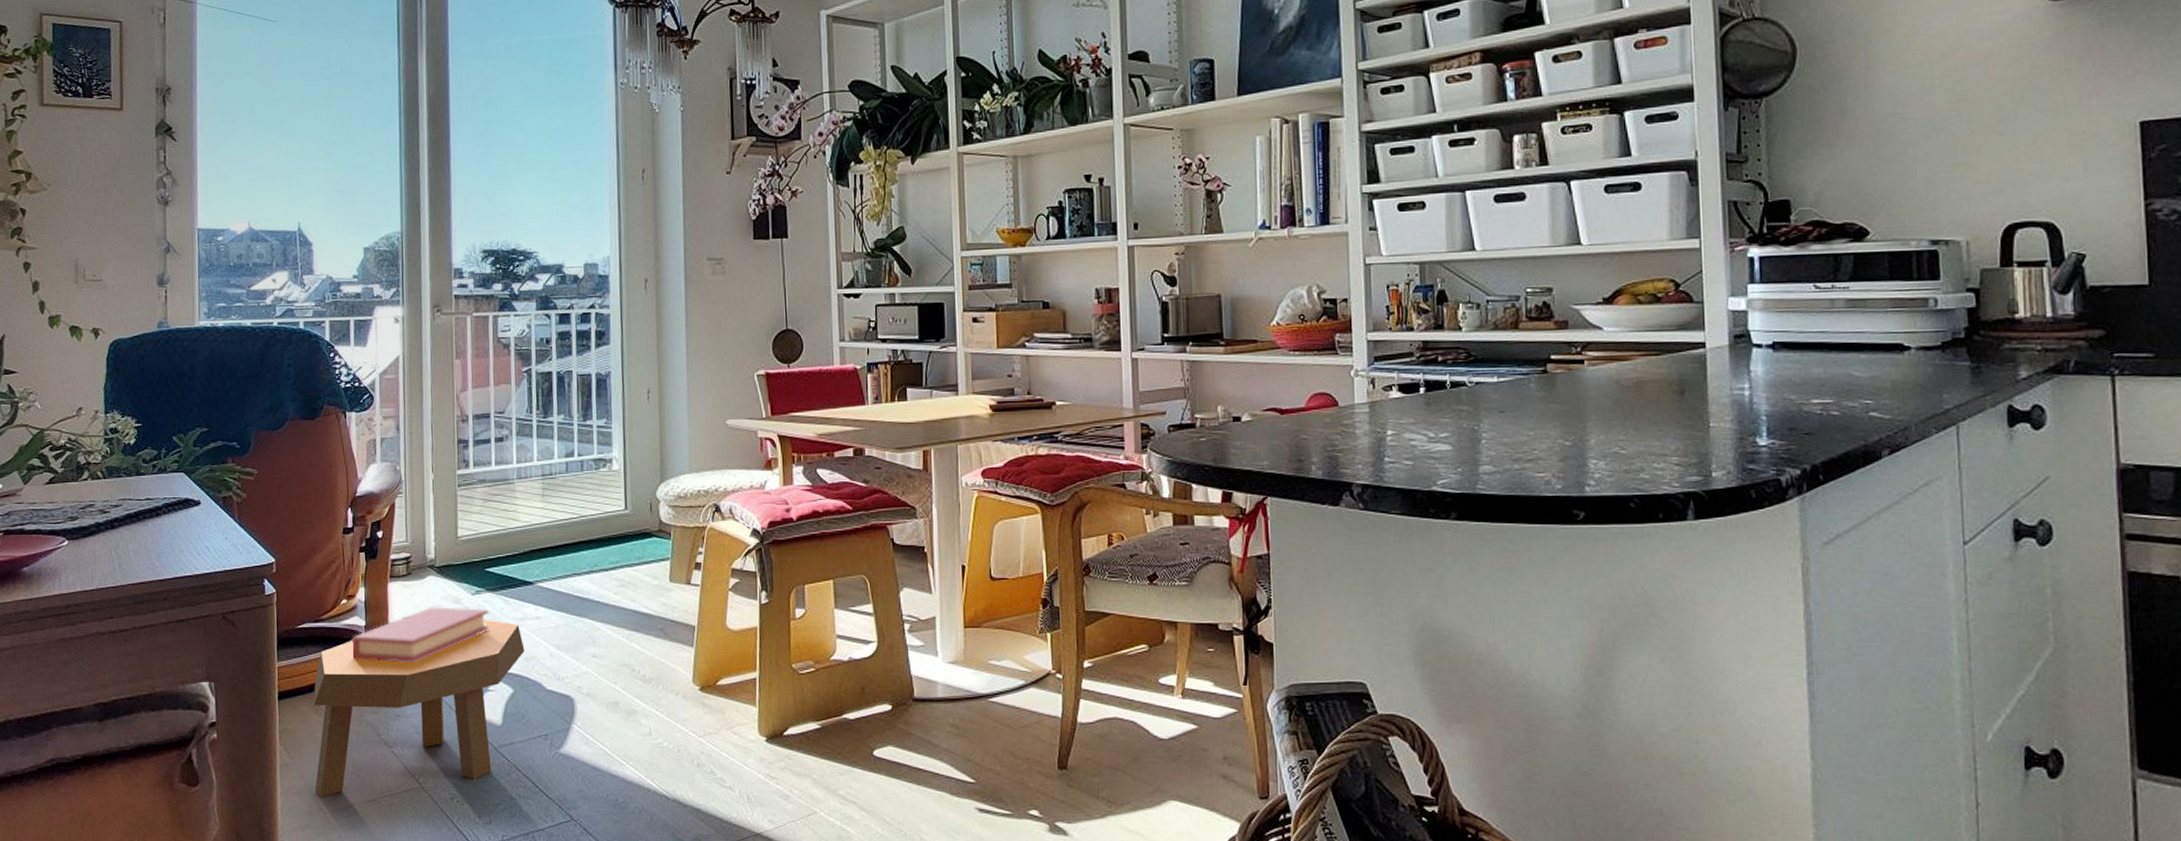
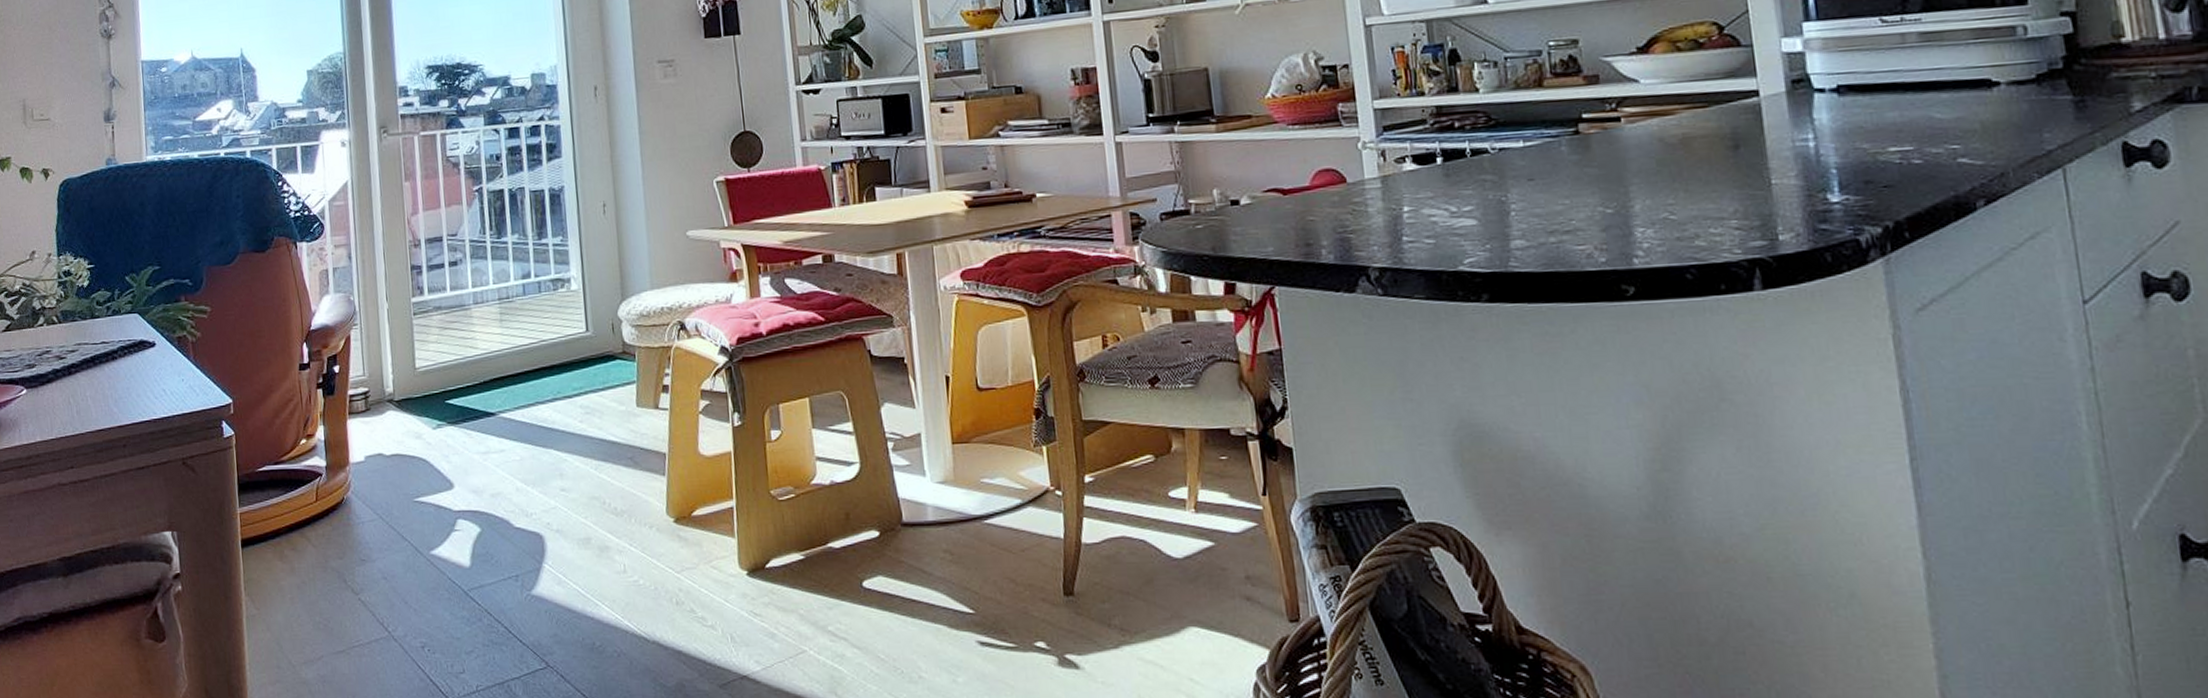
footstool: present [313,620,525,797] -> none [277,455,490,650]
book: present [352,607,490,663] -> none [313,442,453,504]

